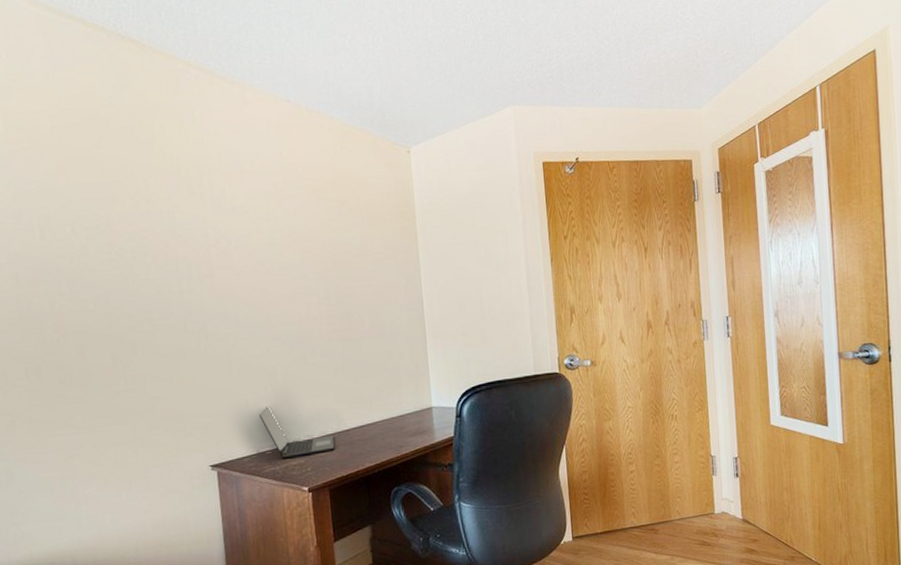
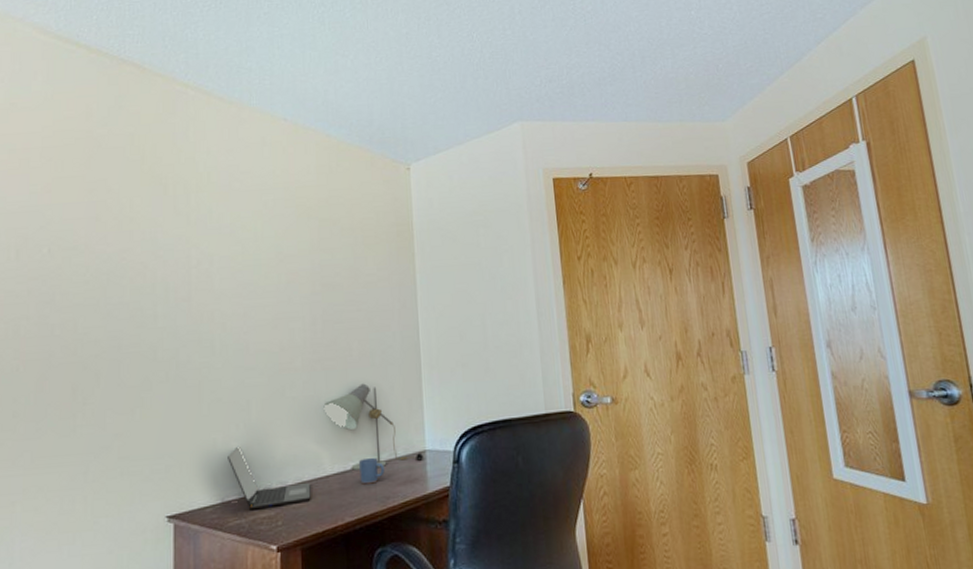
desk lamp: none [342,350,430,426] -> present [325,383,423,472]
mug: none [374,413,397,436] -> present [358,457,385,485]

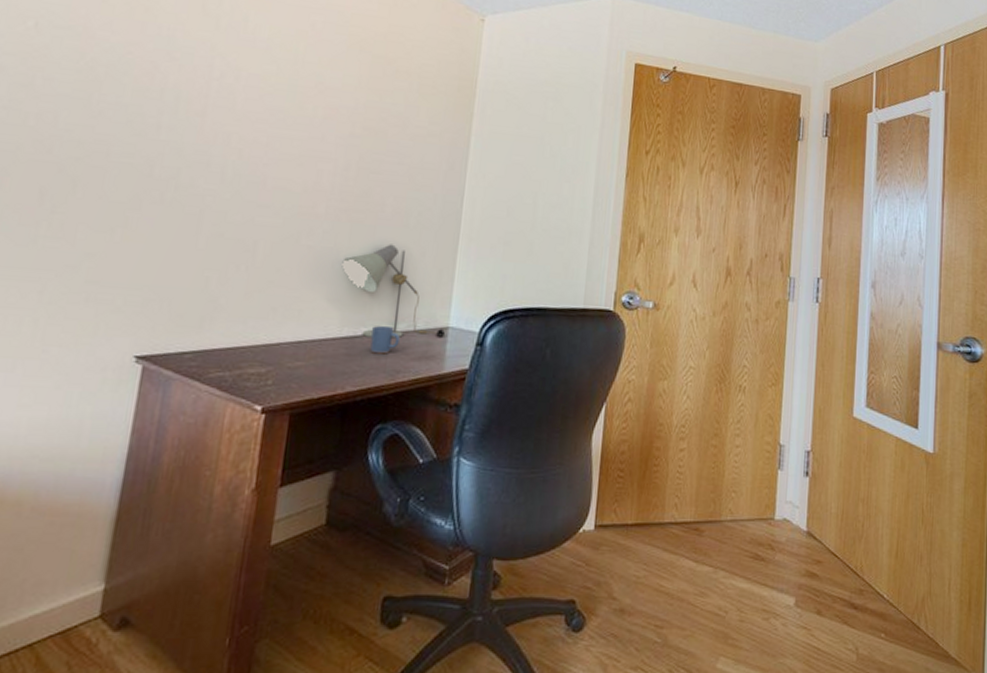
laptop: present [228,447,311,511] -> none [220,291,313,365]

